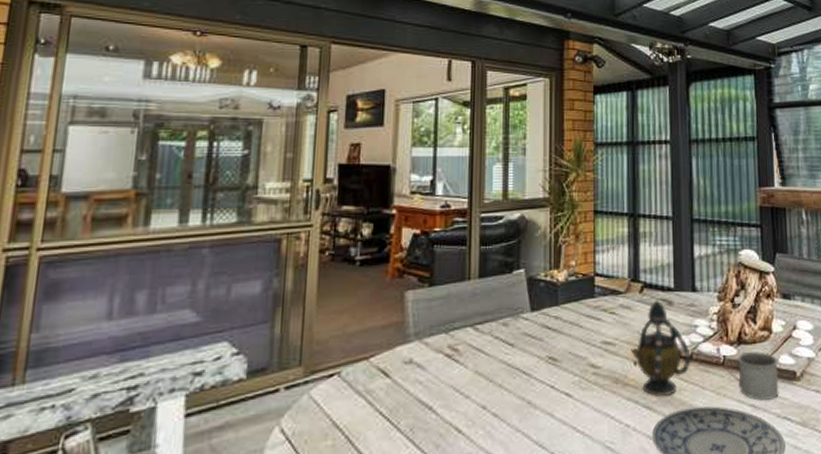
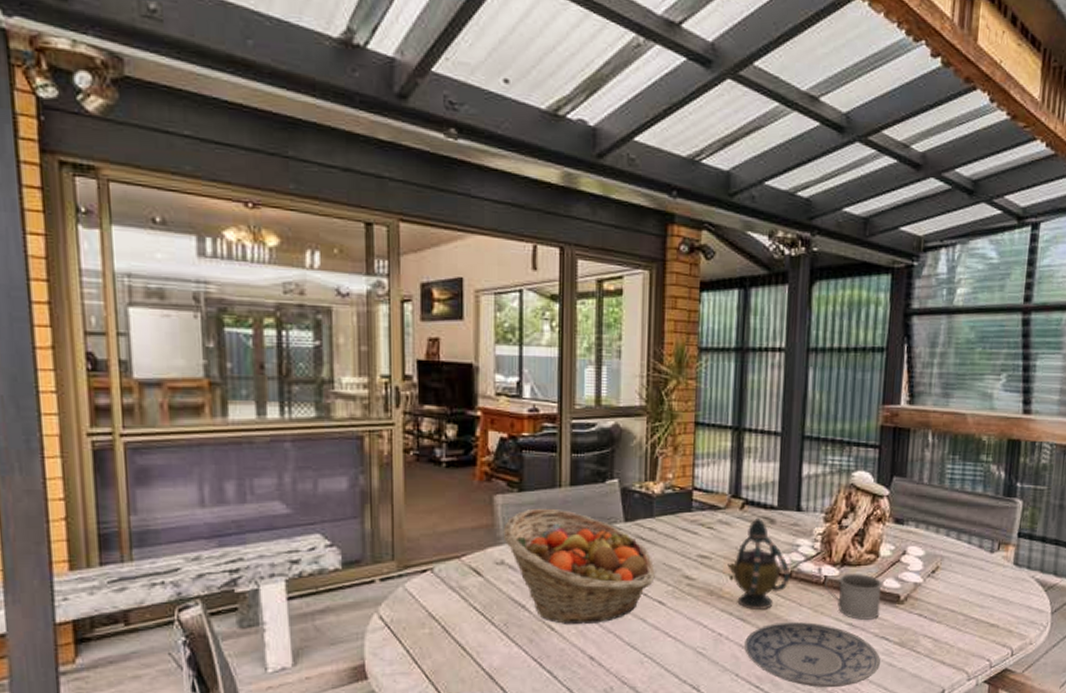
fruit basket: none [412,301,561,425] -> present [503,508,655,624]

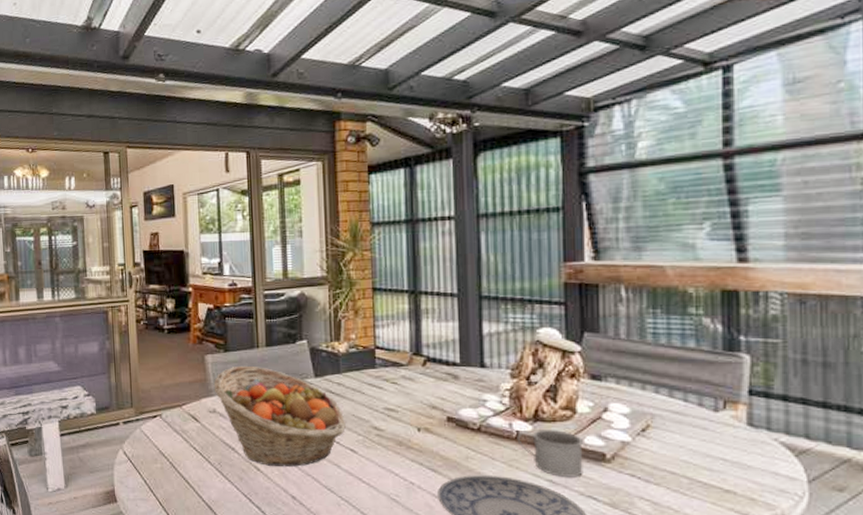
teapot: present [727,517,790,611] -> none [414,373,479,462]

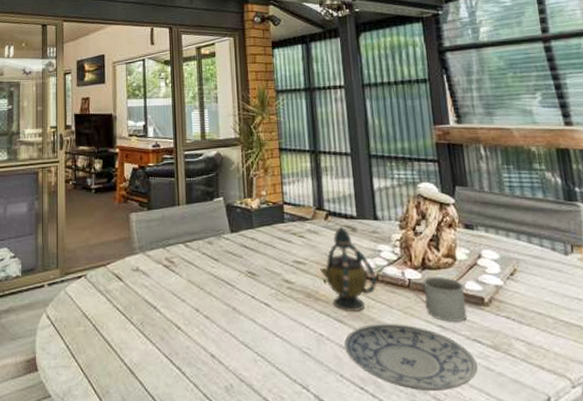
fruit basket: present [213,365,346,467] -> none [137,223,260,324]
teapot: none [414,373,479,462] -> present [320,226,377,313]

